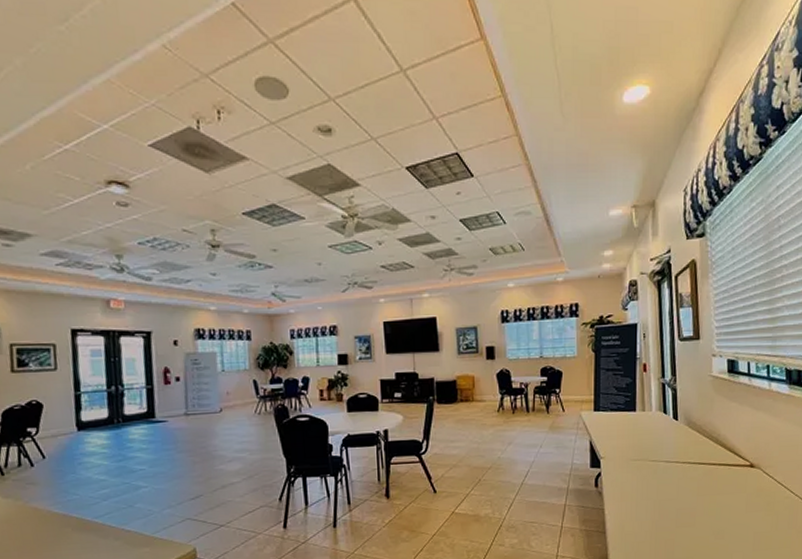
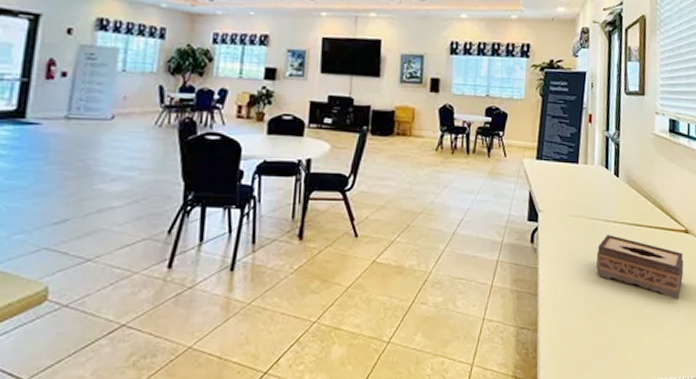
tissue box: none [660,474,751,529] -> present [596,235,684,299]

